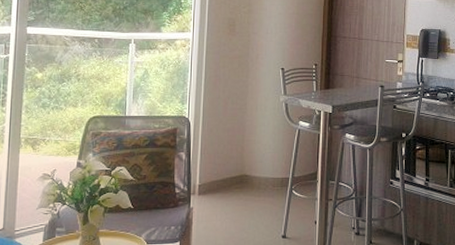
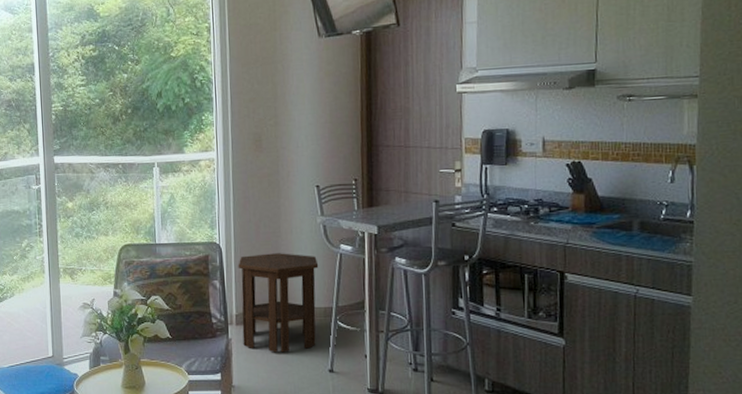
side table: none [204,128,279,221] -> present [238,253,319,353]

